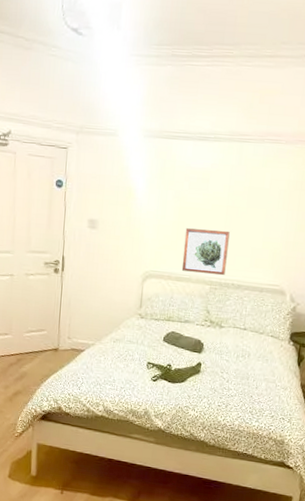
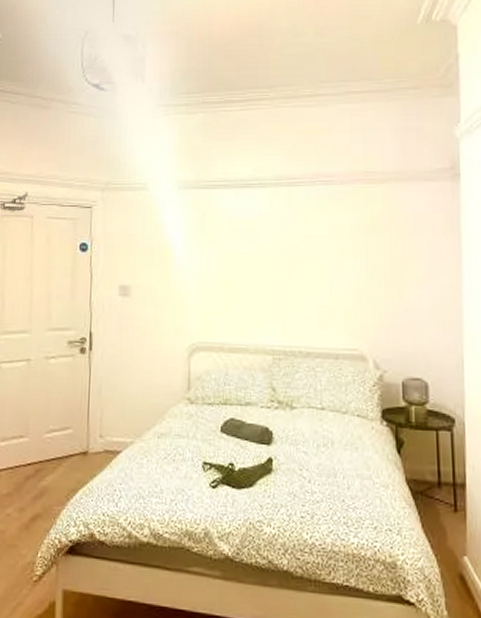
wall art: present [181,228,230,275] -> none [235,288,289,341]

